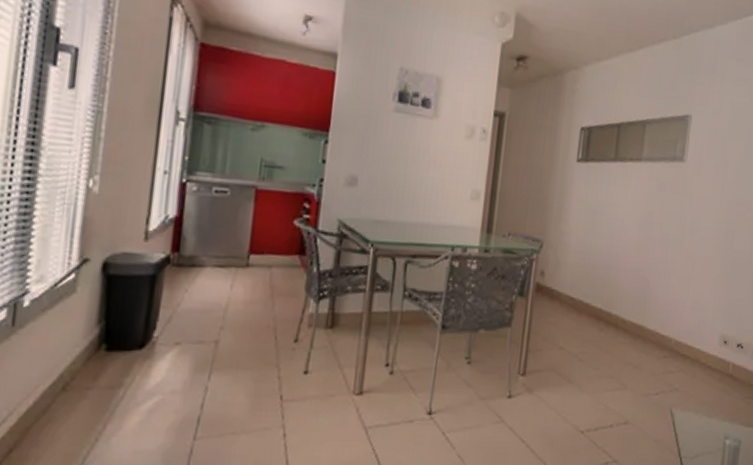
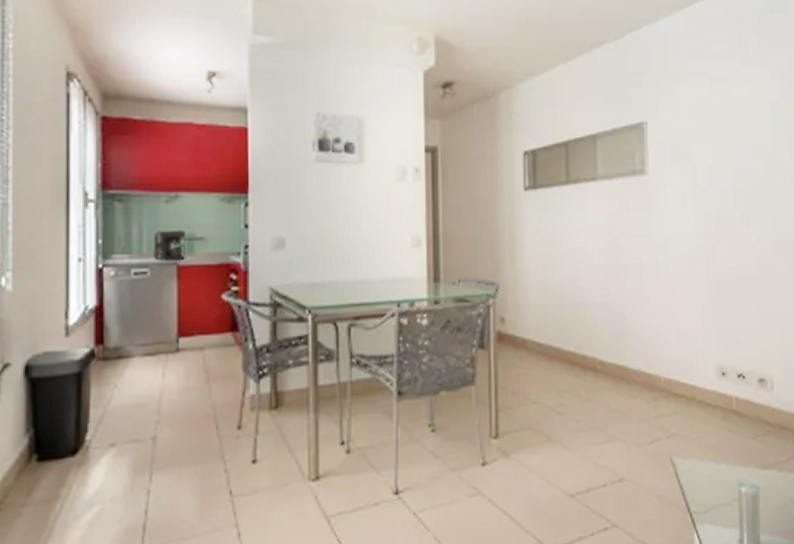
coffee maker: none [234,155,267,184] -> present [153,231,185,260]

